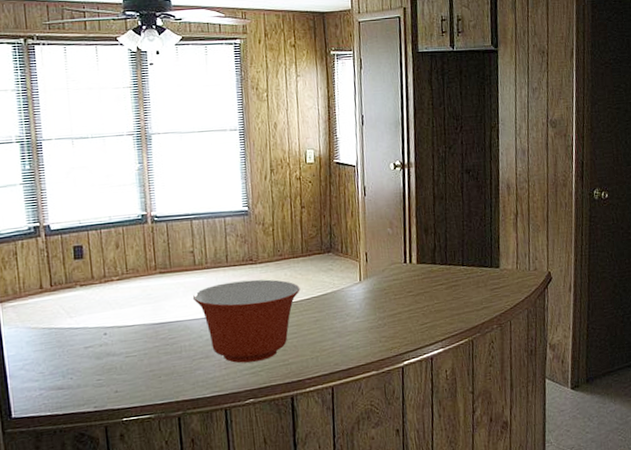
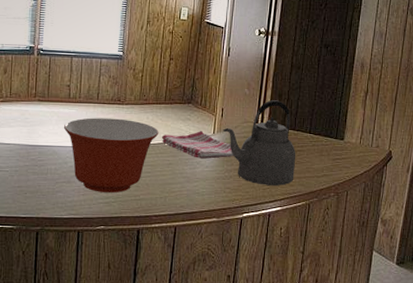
dish towel: none [303,280,385,310] -> present [161,131,234,159]
kettle: none [369,236,453,328] -> present [222,100,296,186]

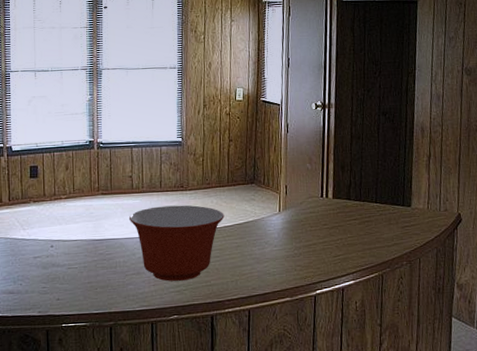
dish towel: present [161,131,234,159] -> none [227,210,302,238]
kettle: present [222,100,296,186] -> none [288,172,365,260]

